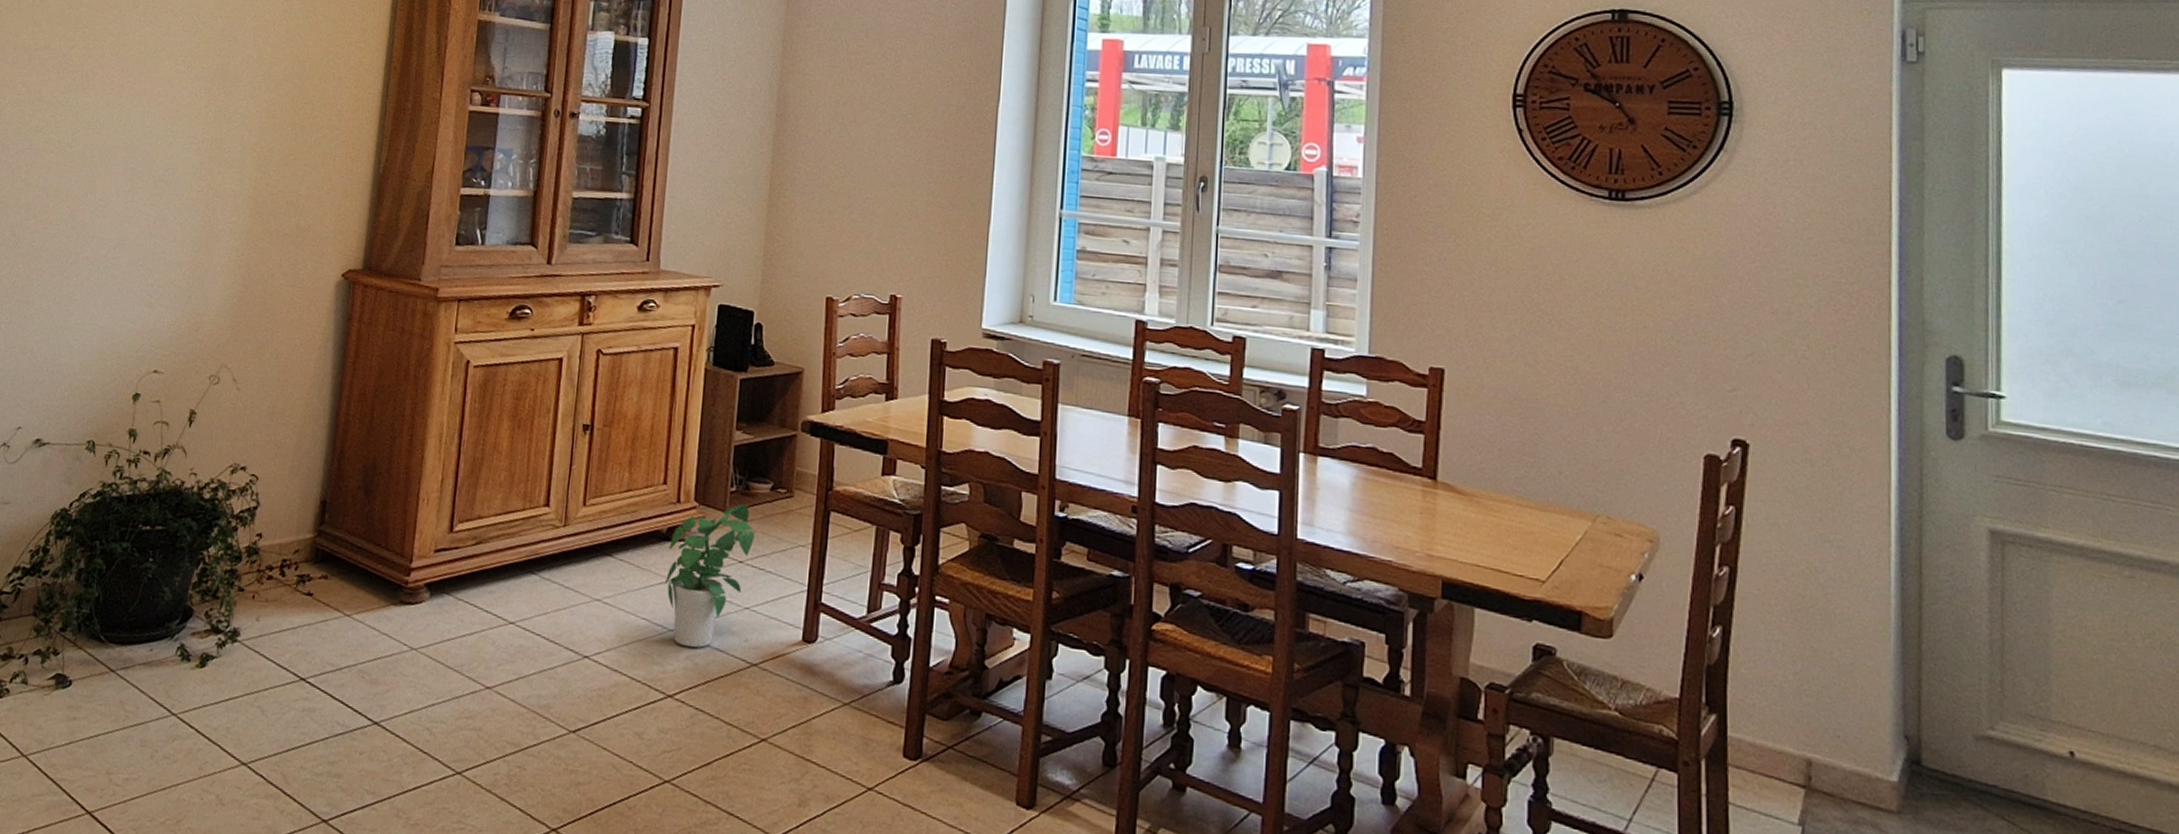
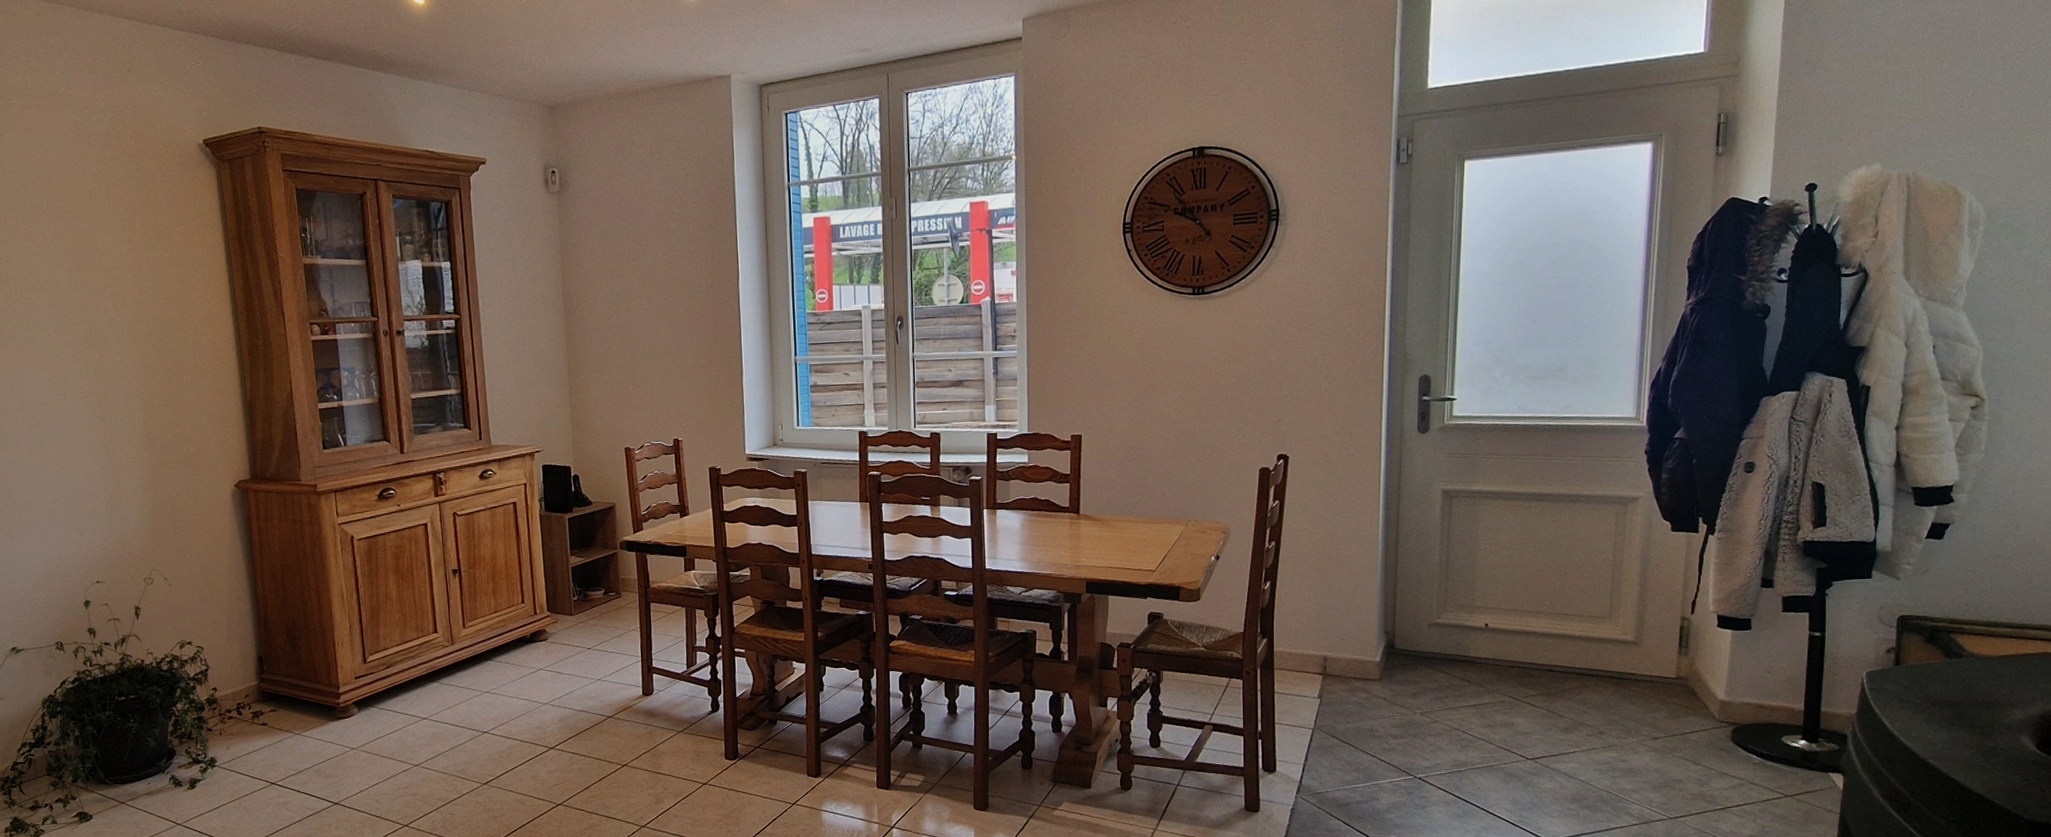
potted plant: present [665,504,754,648] -> none [534,608,597,713]

